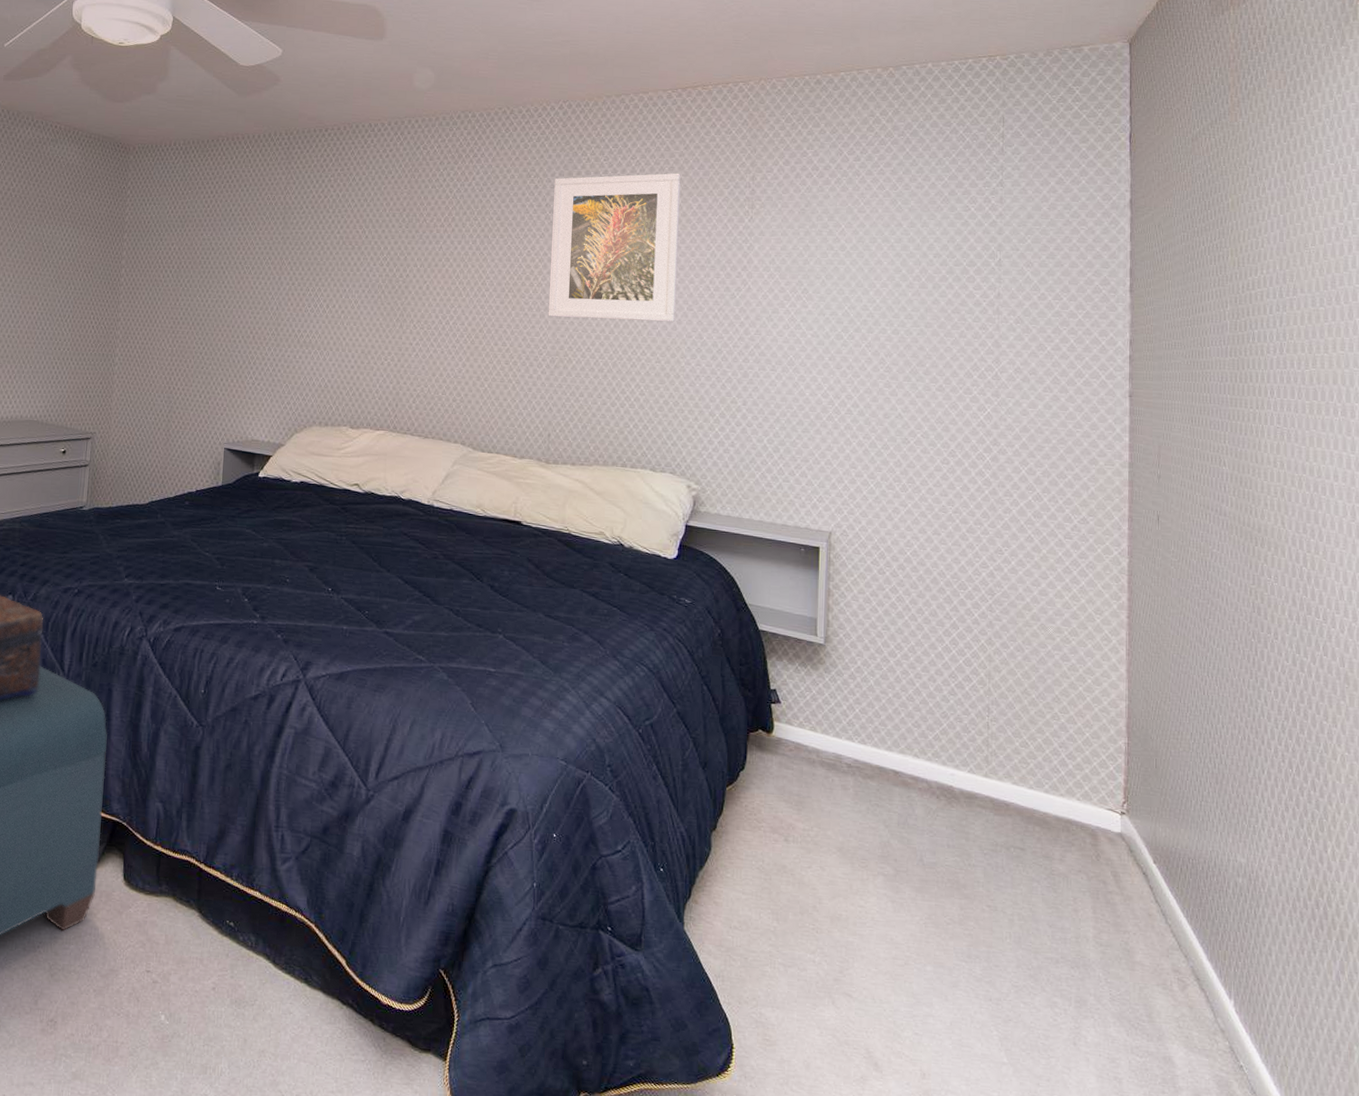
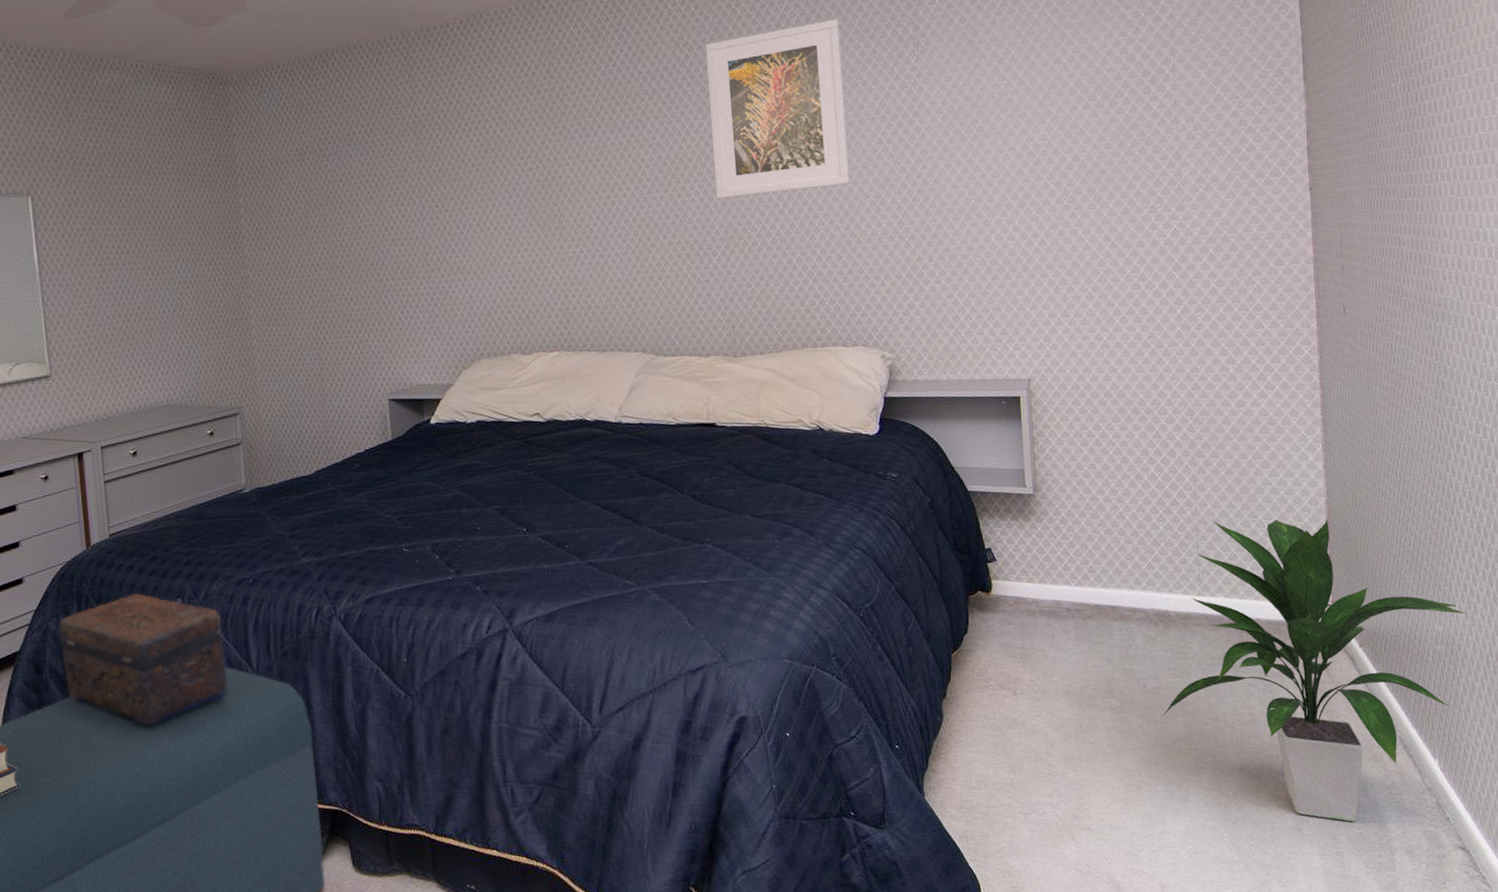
indoor plant: none [936,703,1273,1048] -> present [1161,519,1466,822]

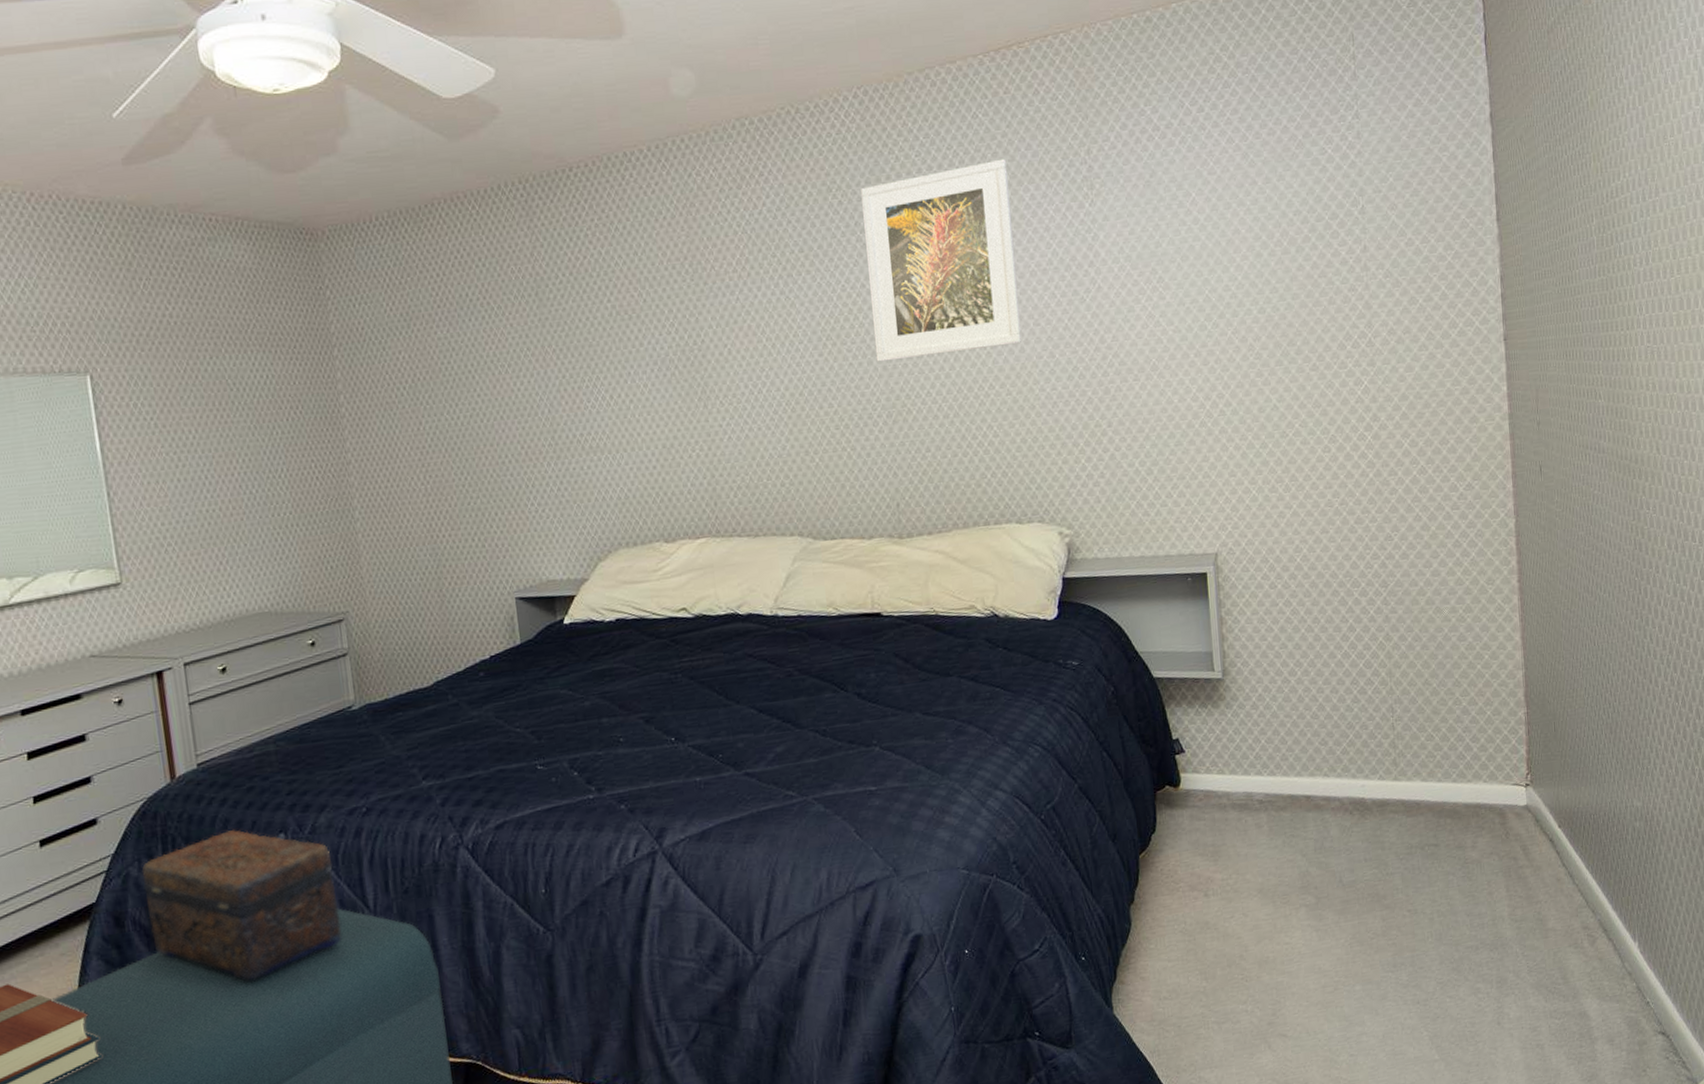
indoor plant: present [1161,519,1466,822] -> none [1358,694,1665,1012]

